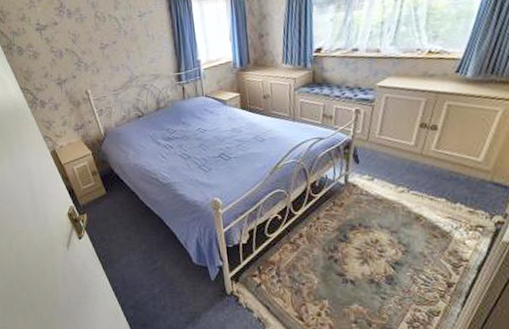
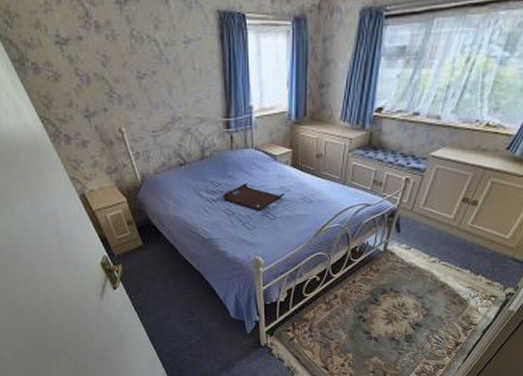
serving tray: none [177,128,236,153] -> present [222,183,284,210]

